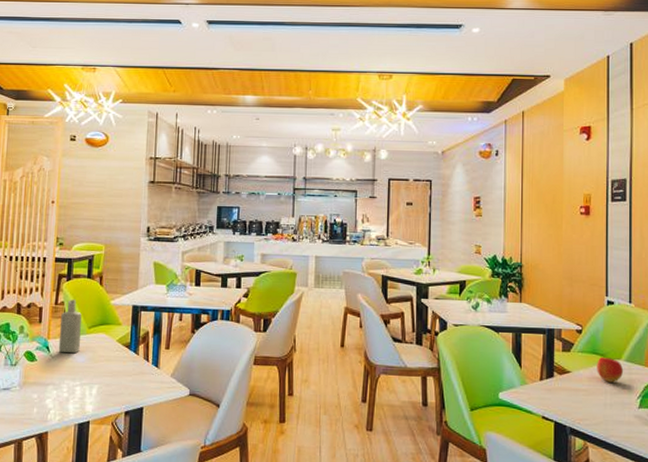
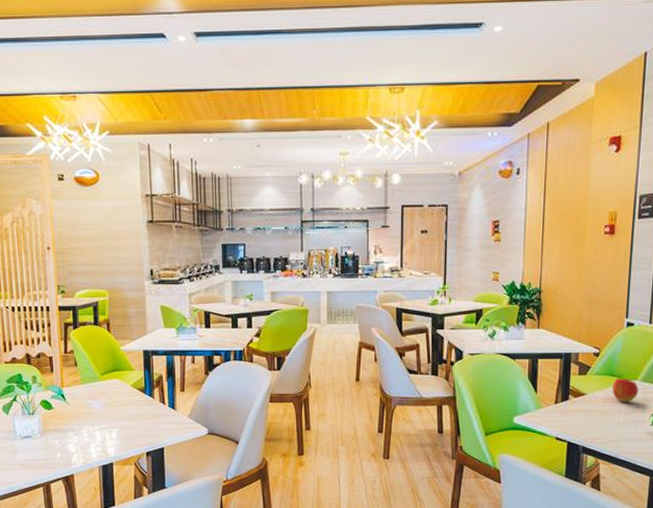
bottle: present [58,300,82,354] -> none [71,348,95,400]

